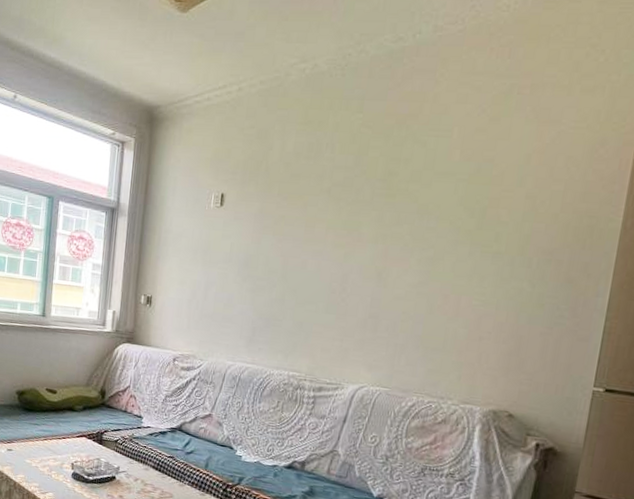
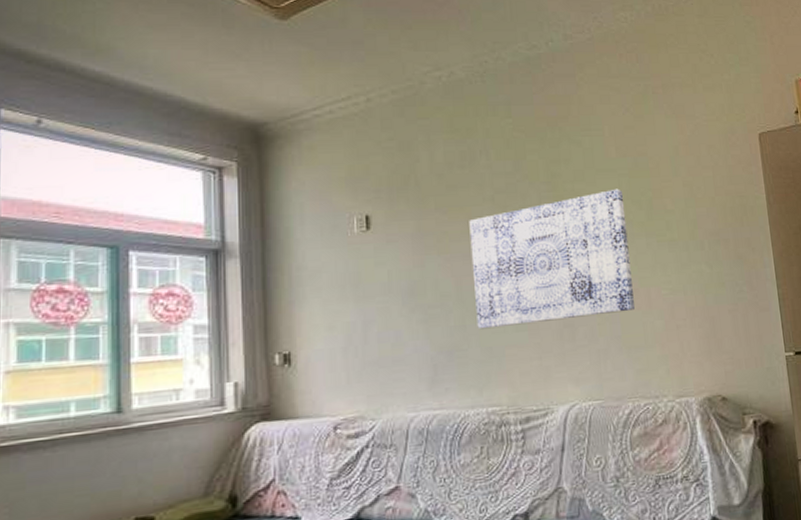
wall art: none [294,193,457,314] -> present [469,188,635,330]

